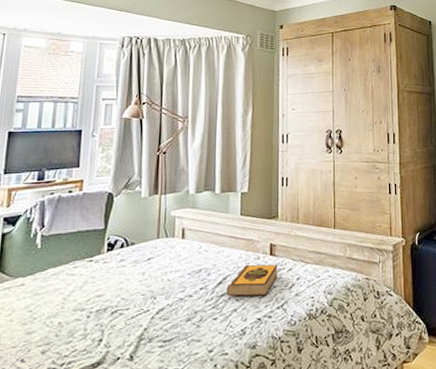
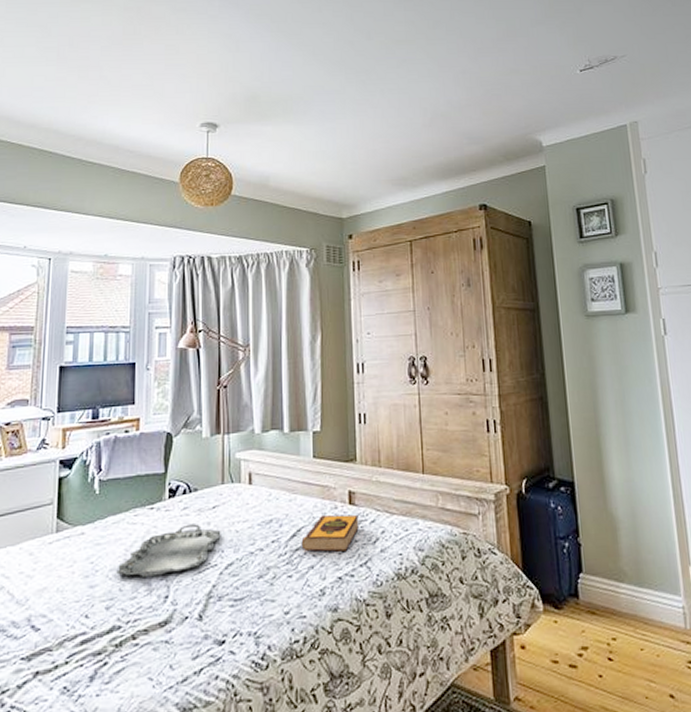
serving tray: none [54,274,155,323] -> present [116,524,221,577]

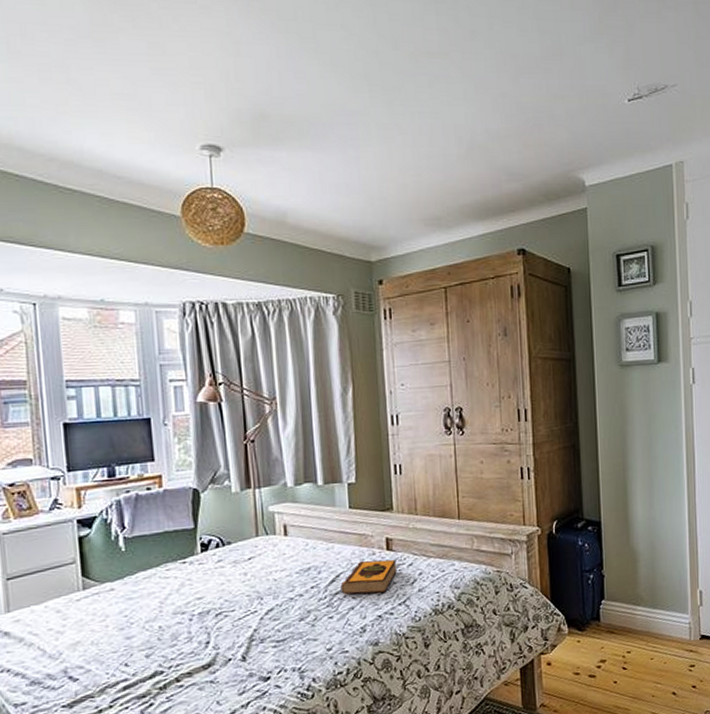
serving tray: present [116,524,221,577] -> none [153,575,259,627]

